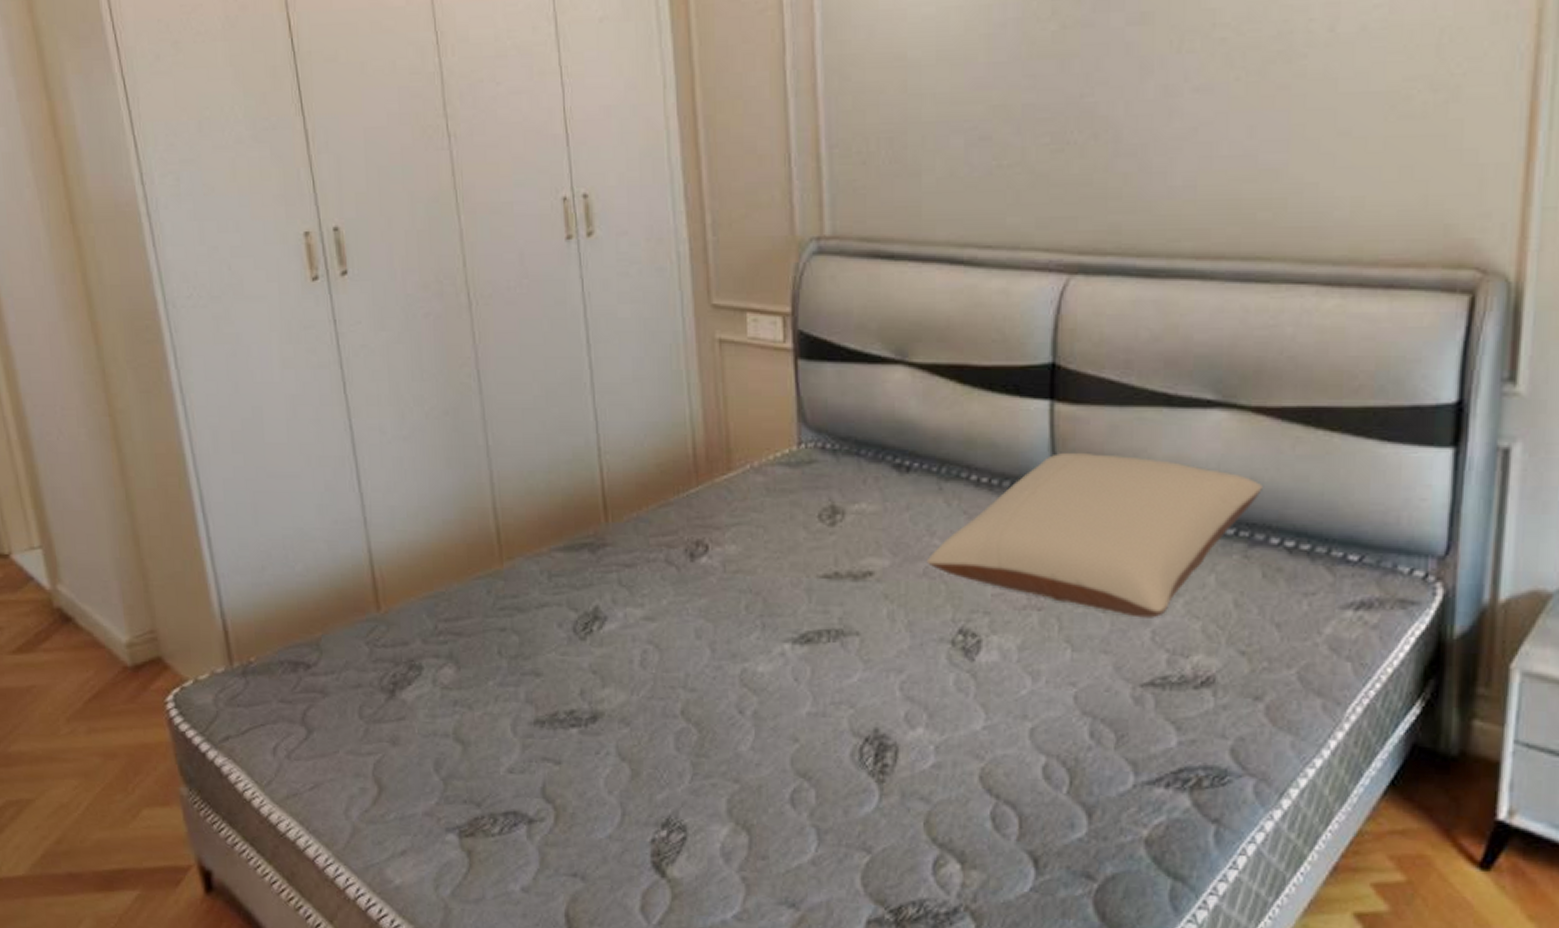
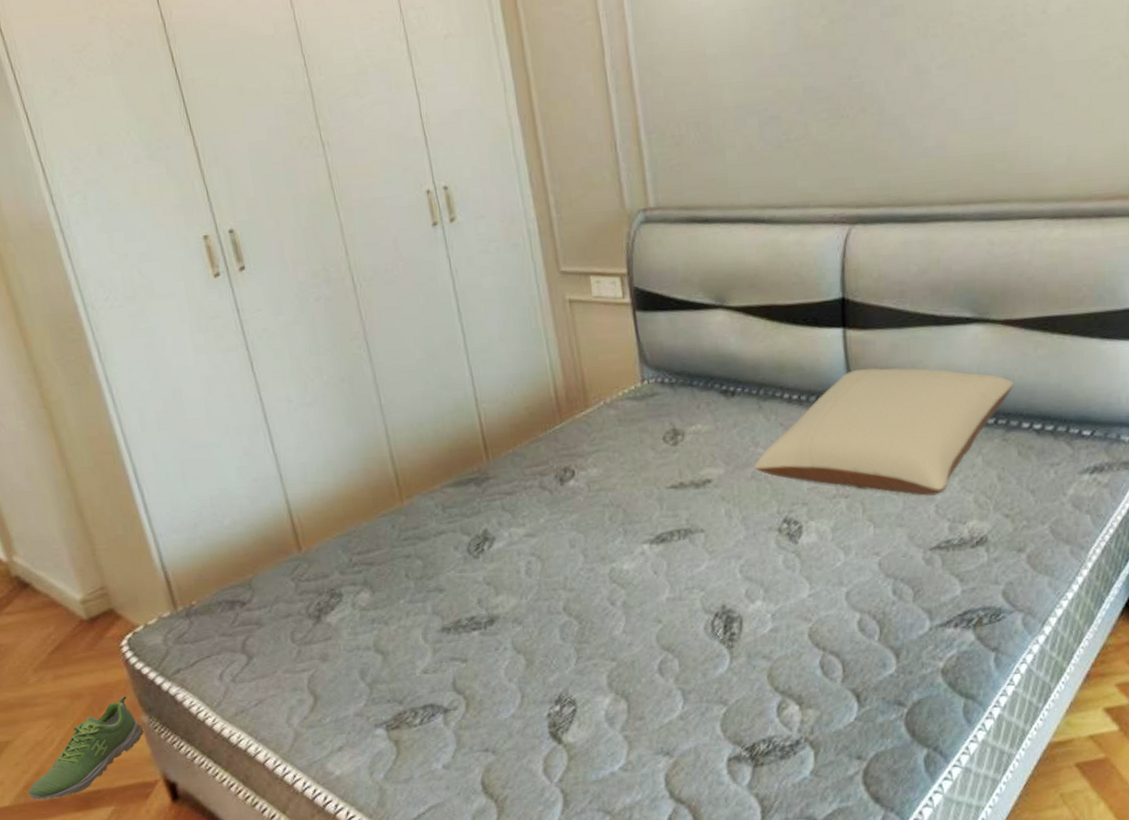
shoe: none [46,761,181,874] -> present [28,696,143,801]

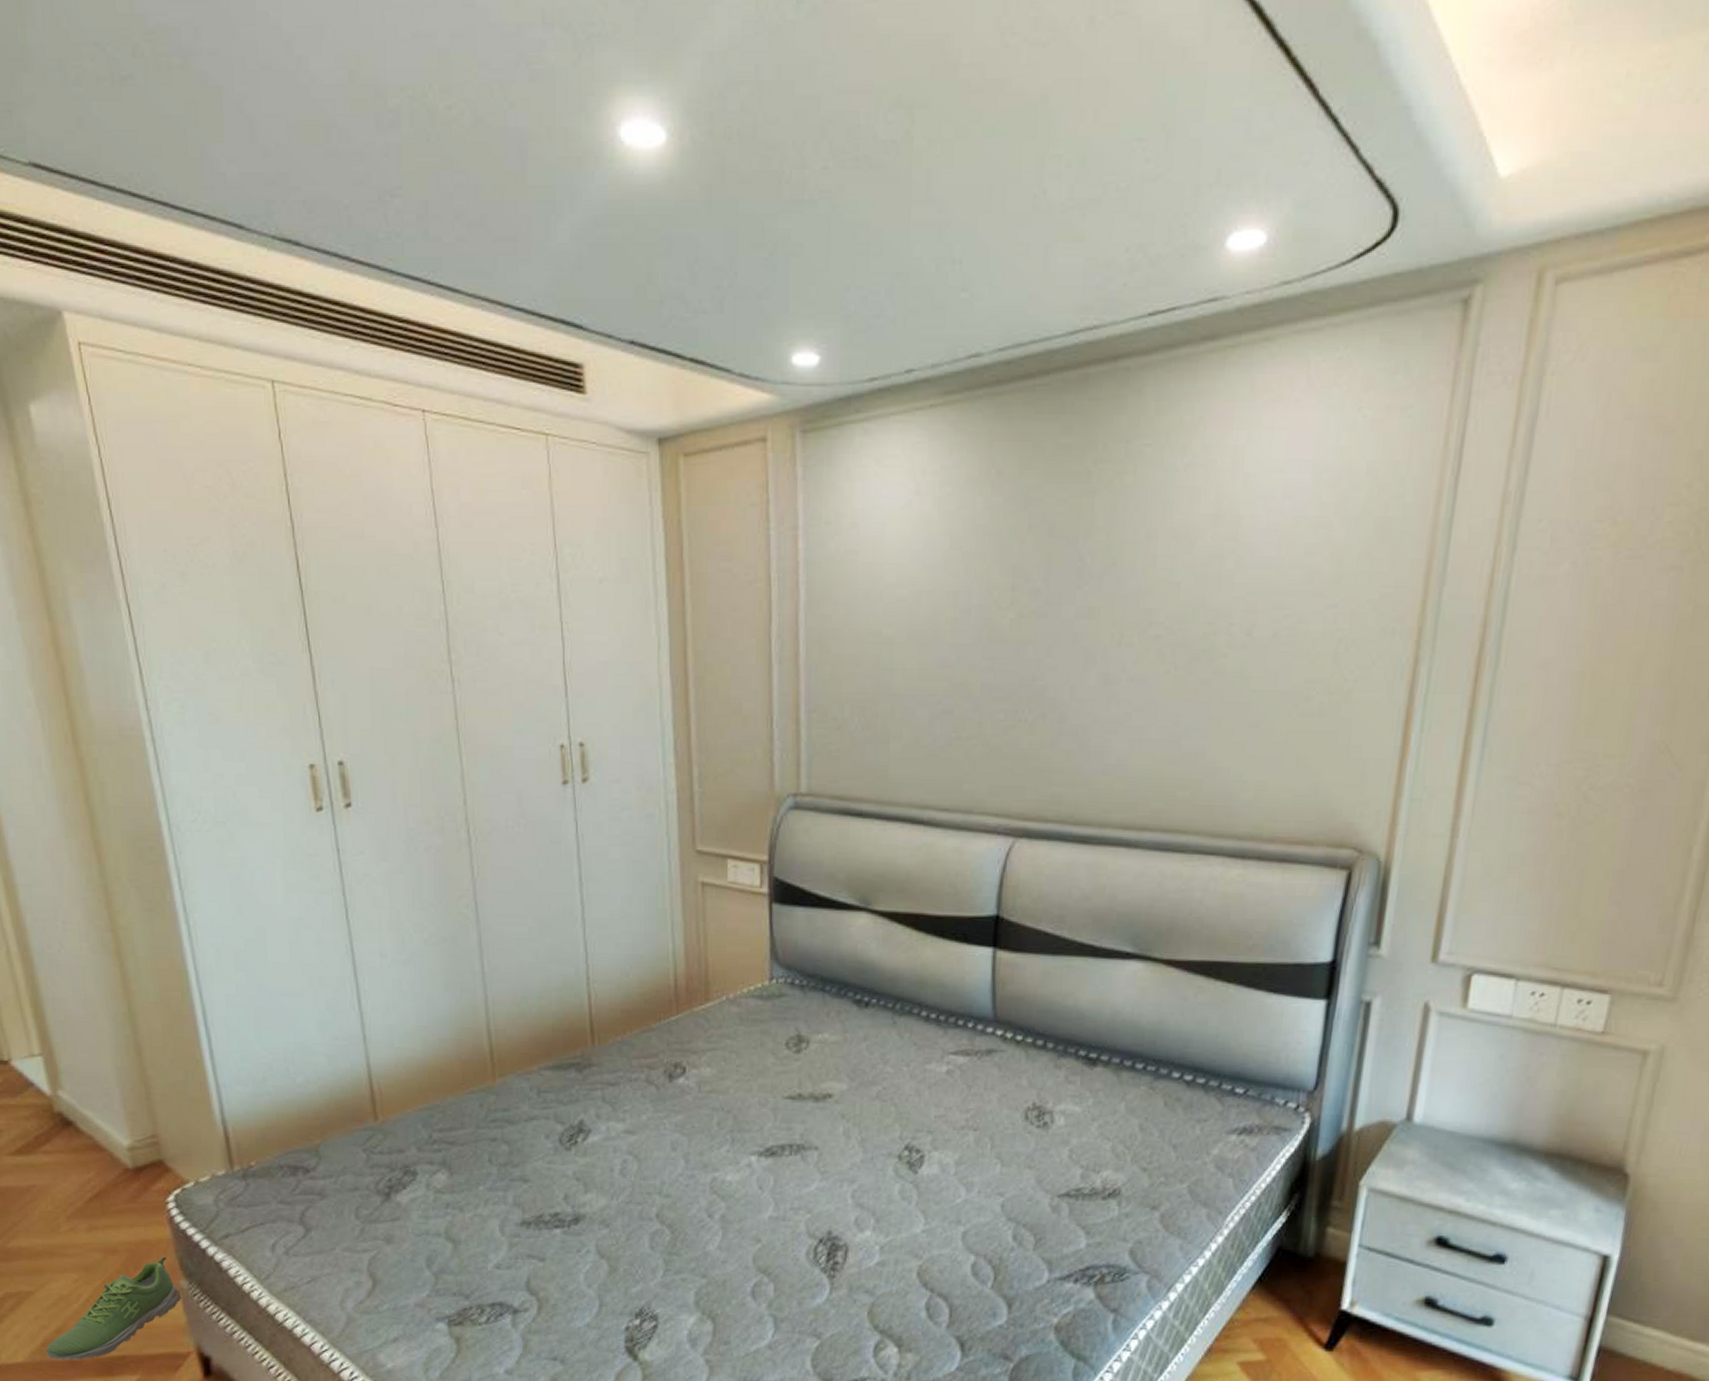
pillow: present [753,367,1014,496] -> none [879,993,1169,1139]

